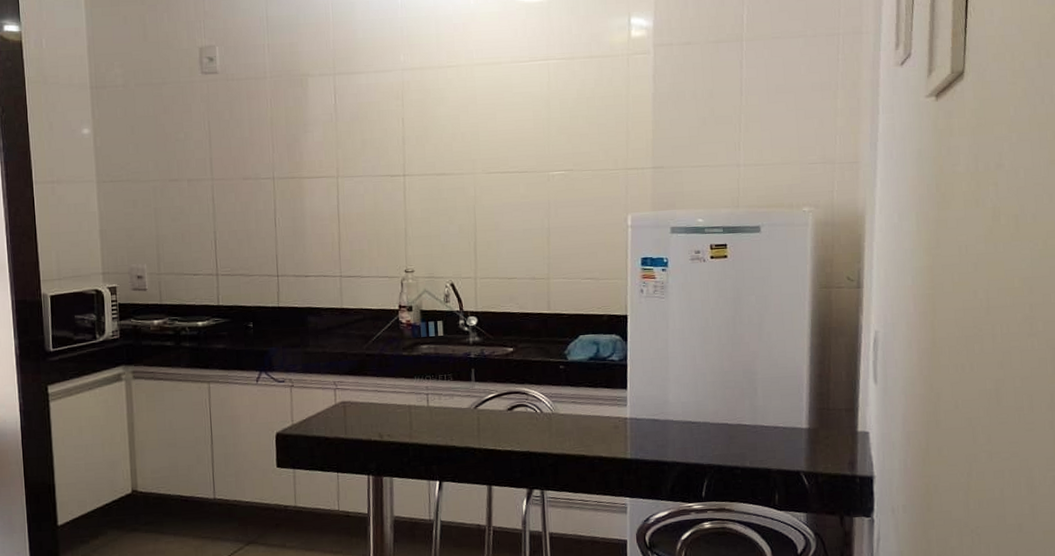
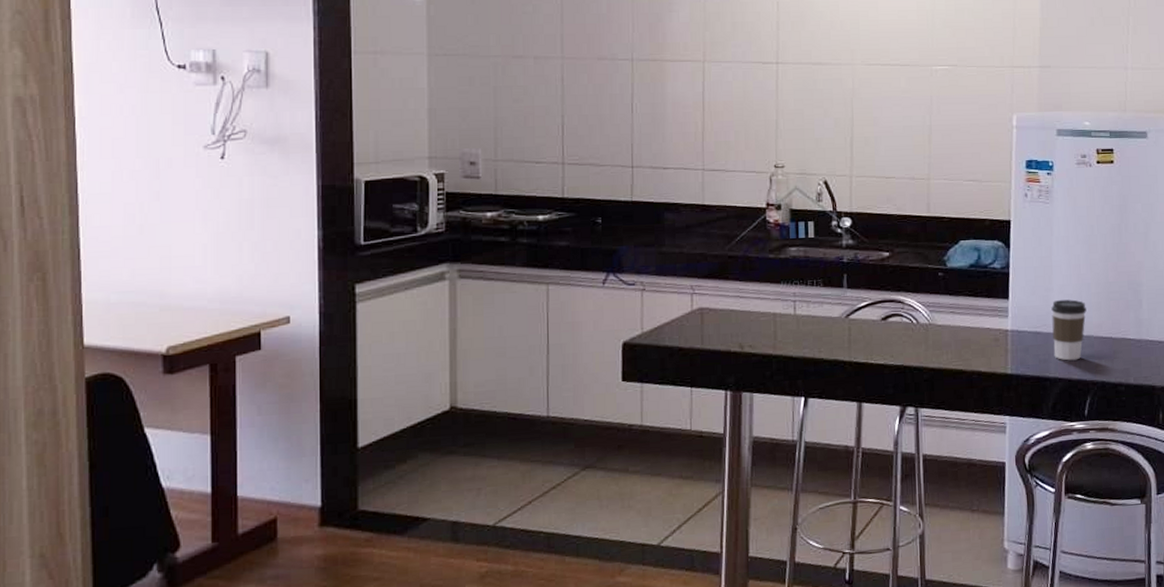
coffee cup: none [668,388,703,446] -> present [1051,299,1087,361]

